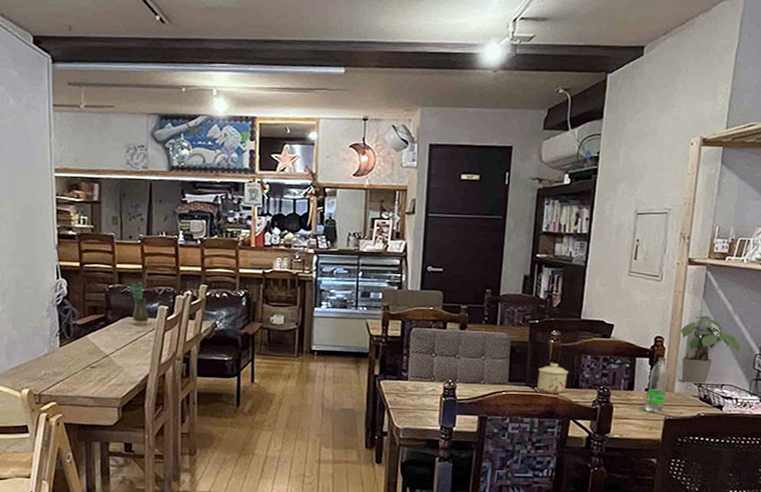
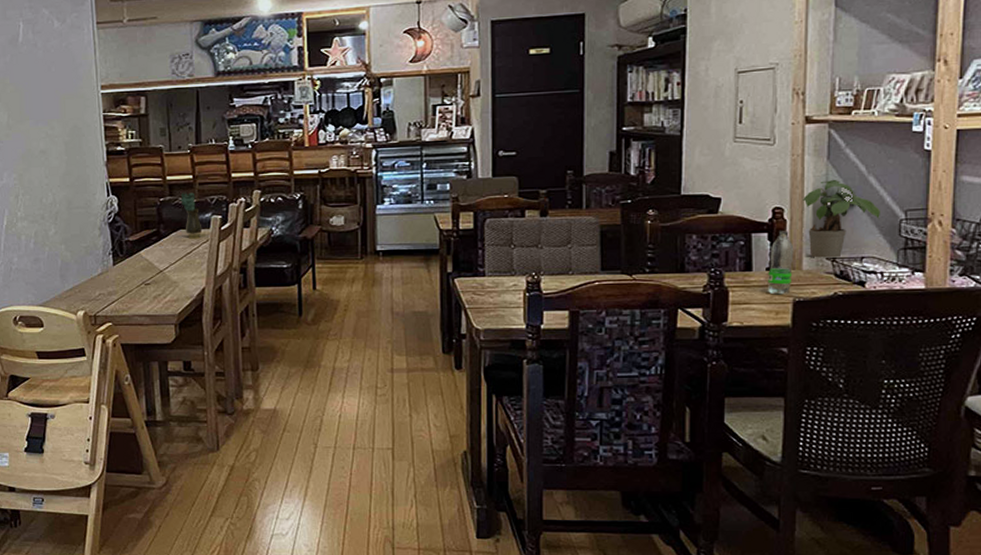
sugar bowl: present [537,363,569,394] -> none [635,246,672,281]

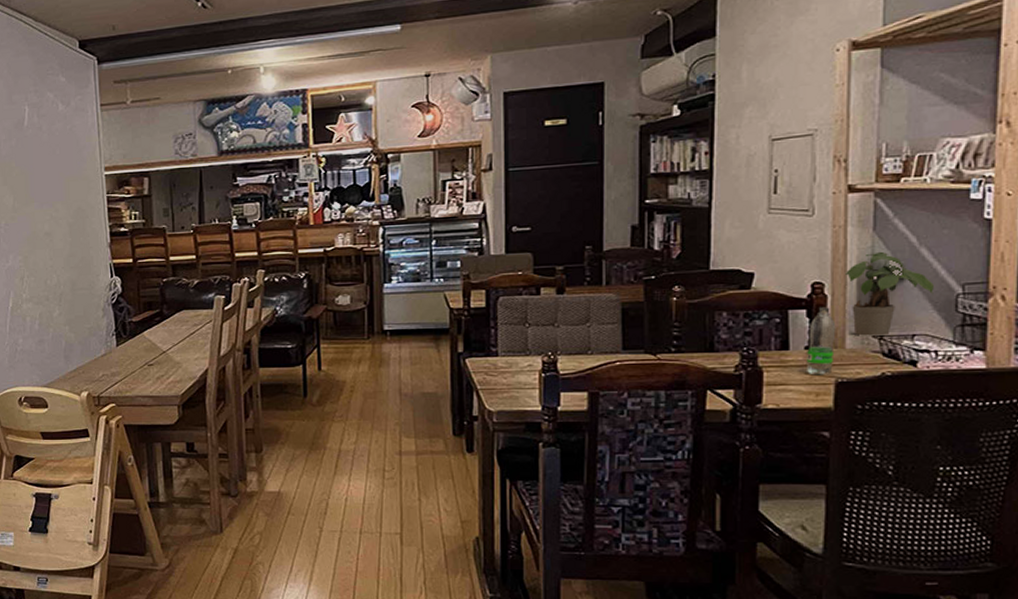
vase: present [179,190,203,240] -> none [182,271,206,321]

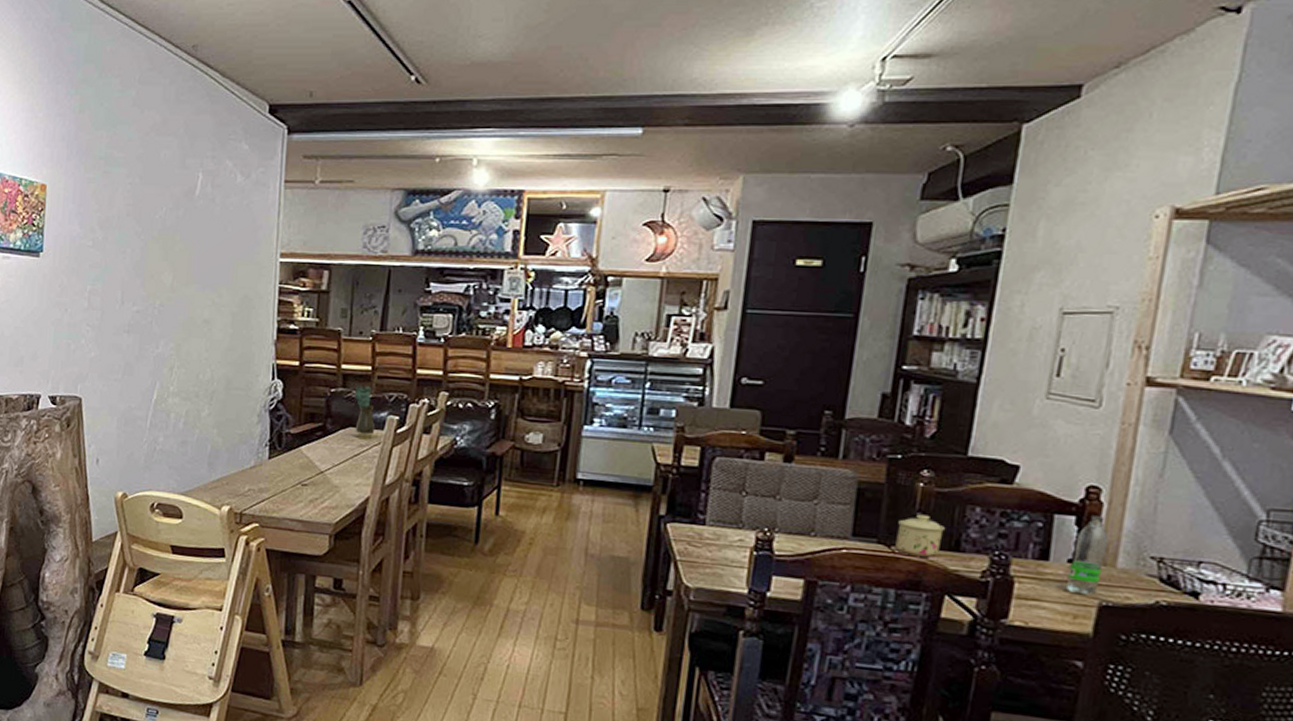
vase: none [182,271,206,321] -> present [353,382,375,441]
sugar bowl: none [660,324,700,361] -> present [895,514,946,558]
potted plant: present [846,251,934,336] -> none [1129,459,1233,559]

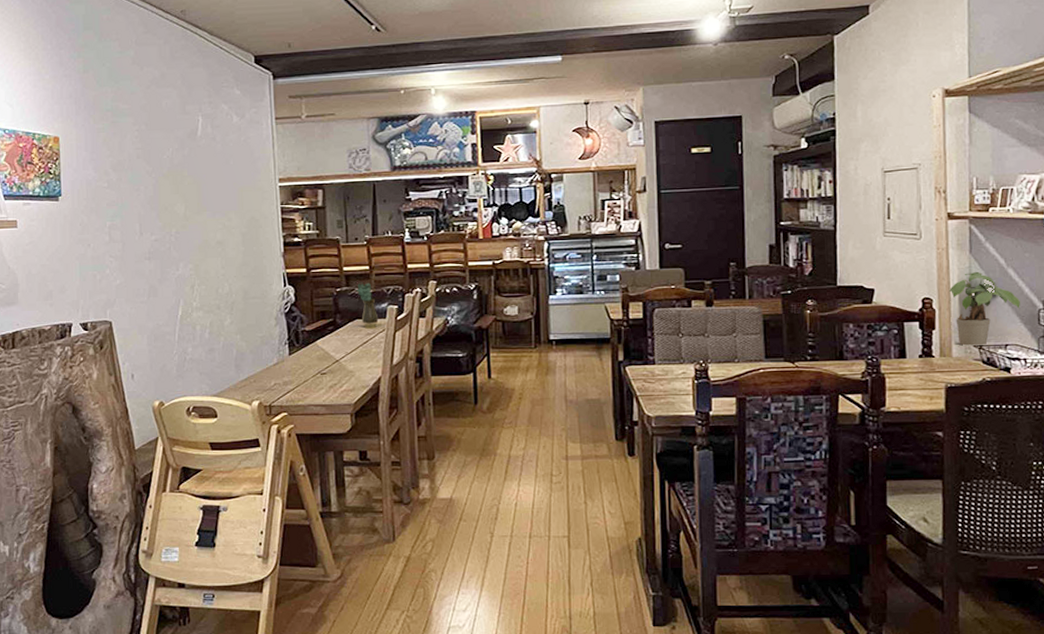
sugar bowl: present [895,514,946,558] -> none [797,335,831,369]
bottle: present [1066,516,1109,596] -> none [920,320,944,381]
potted plant: none [1129,459,1233,559] -> present [949,271,1020,346]

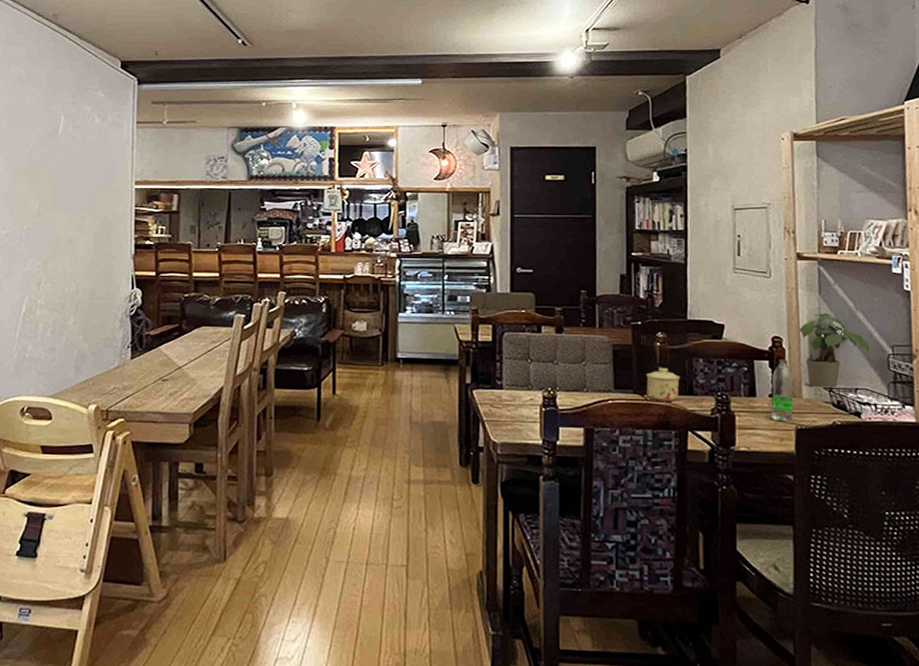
vase: present [356,281,379,330] -> none [204,287,225,338]
sugar bowl: none [797,335,831,369] -> present [646,368,681,402]
bottle: none [920,320,944,381] -> present [770,359,794,422]

